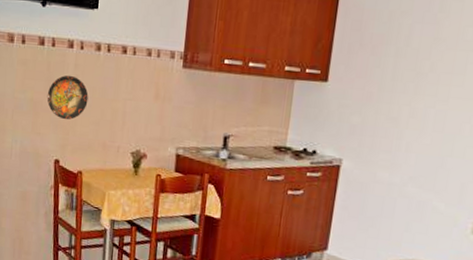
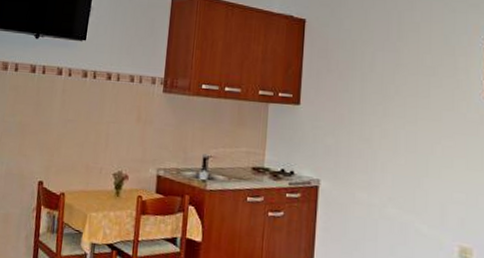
decorative plate: present [47,75,89,120] -> none [34,99,74,142]

